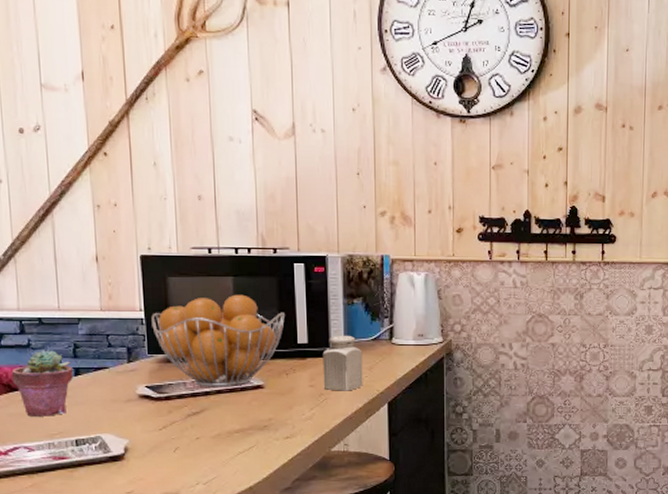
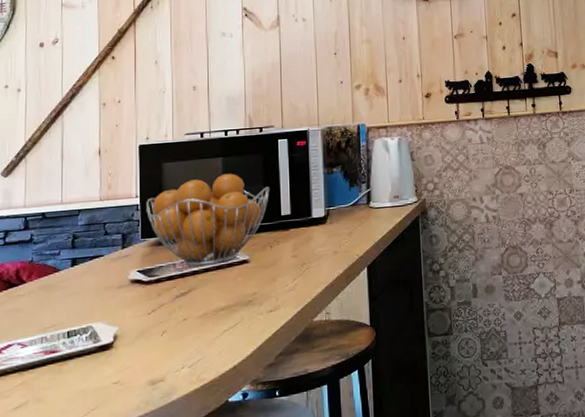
potted succulent: present [11,350,73,417] -> none [12,243,70,312]
salt shaker: present [322,335,363,391] -> none [304,203,343,259]

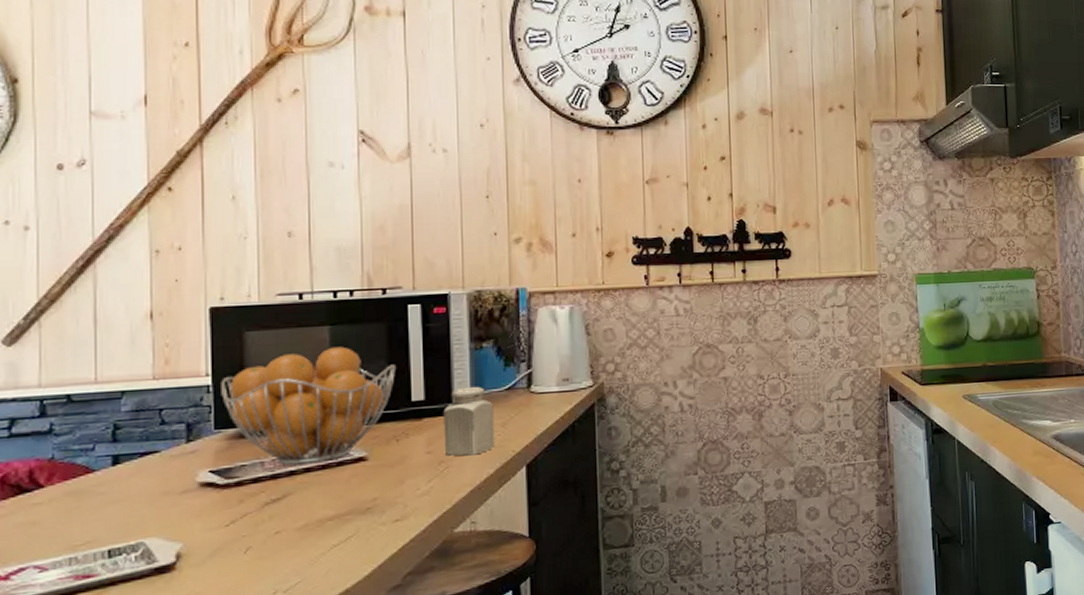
salt shaker: none [304,203,343,259] -> present [443,386,495,456]

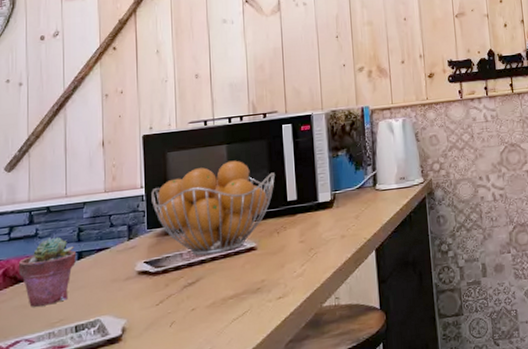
potted succulent: none [23,434,110,525] -> present [18,236,76,307]
salt shaker: present [443,386,495,456] -> none [311,187,351,244]

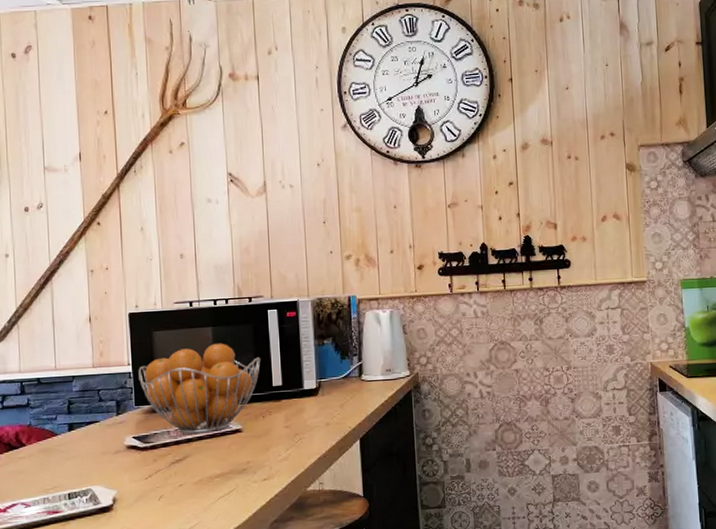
potted succulent: present [18,236,76,307] -> none [12,408,67,473]

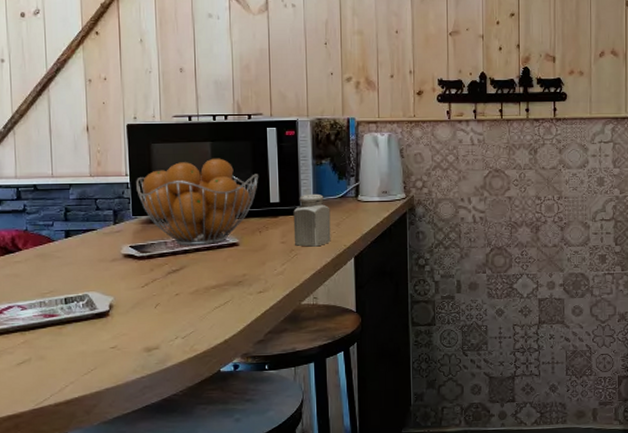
salt shaker: none [296,375,336,430] -> present [293,193,331,247]

